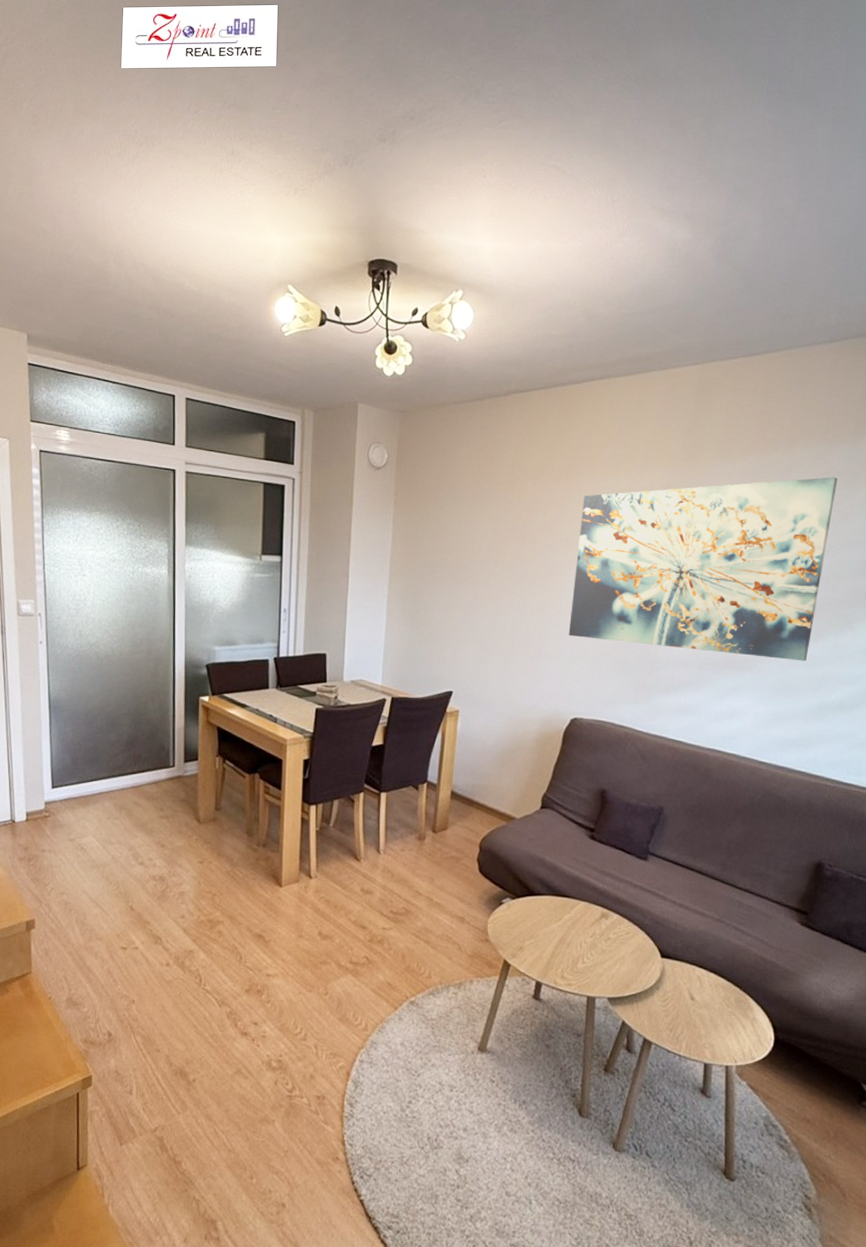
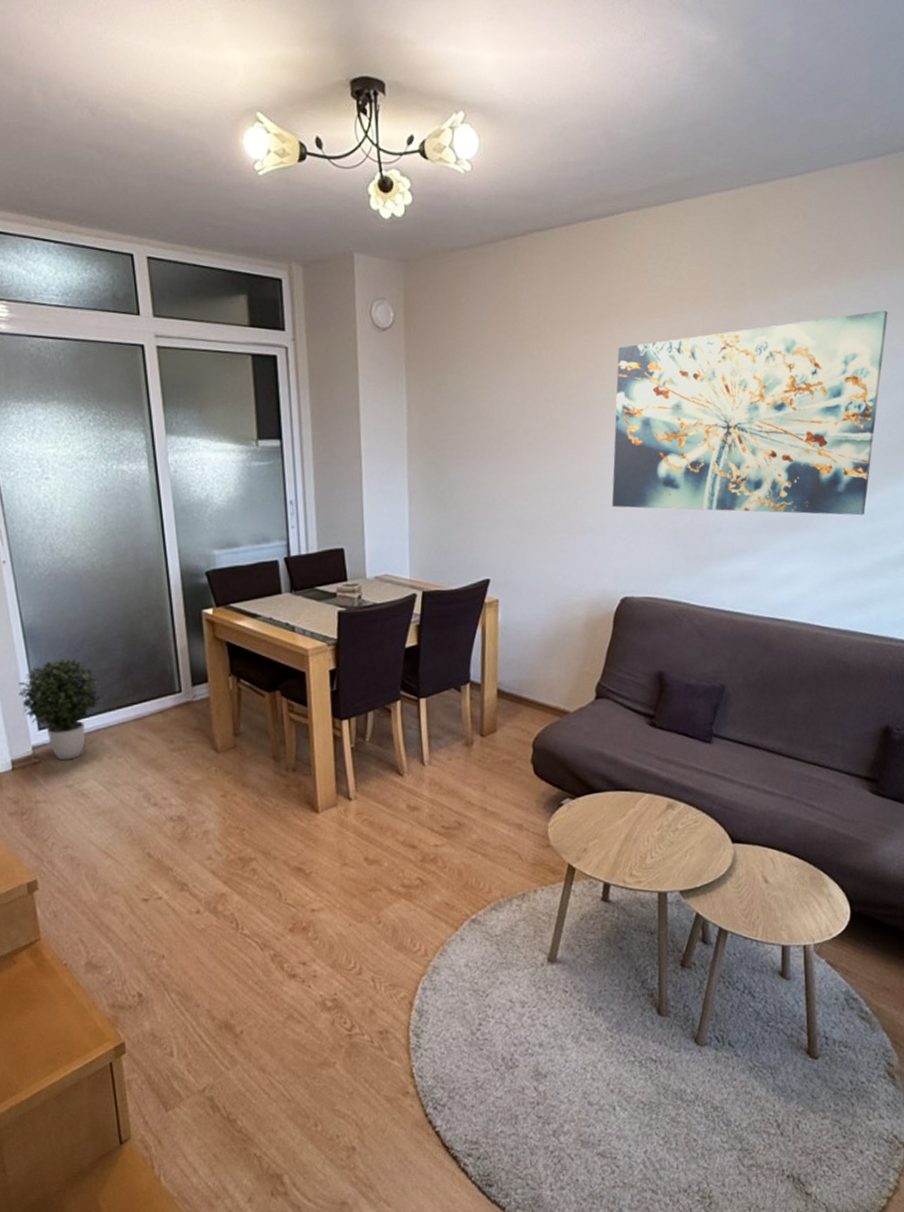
potted plant: none [39,728,108,817] -> present [18,658,103,761]

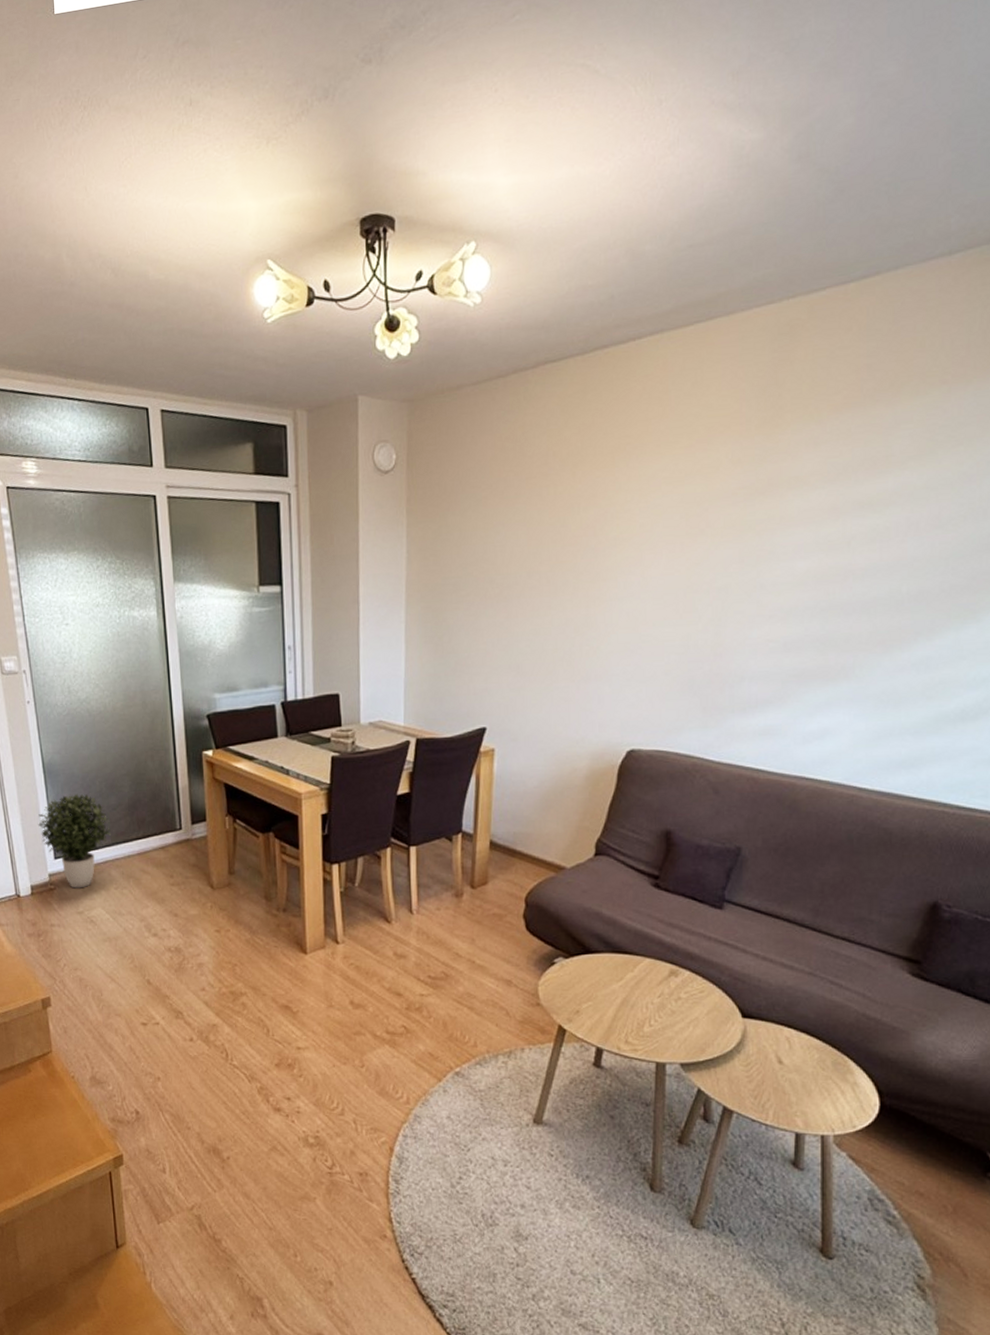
wall art: present [611,310,888,516] -> none [620,429,959,665]

